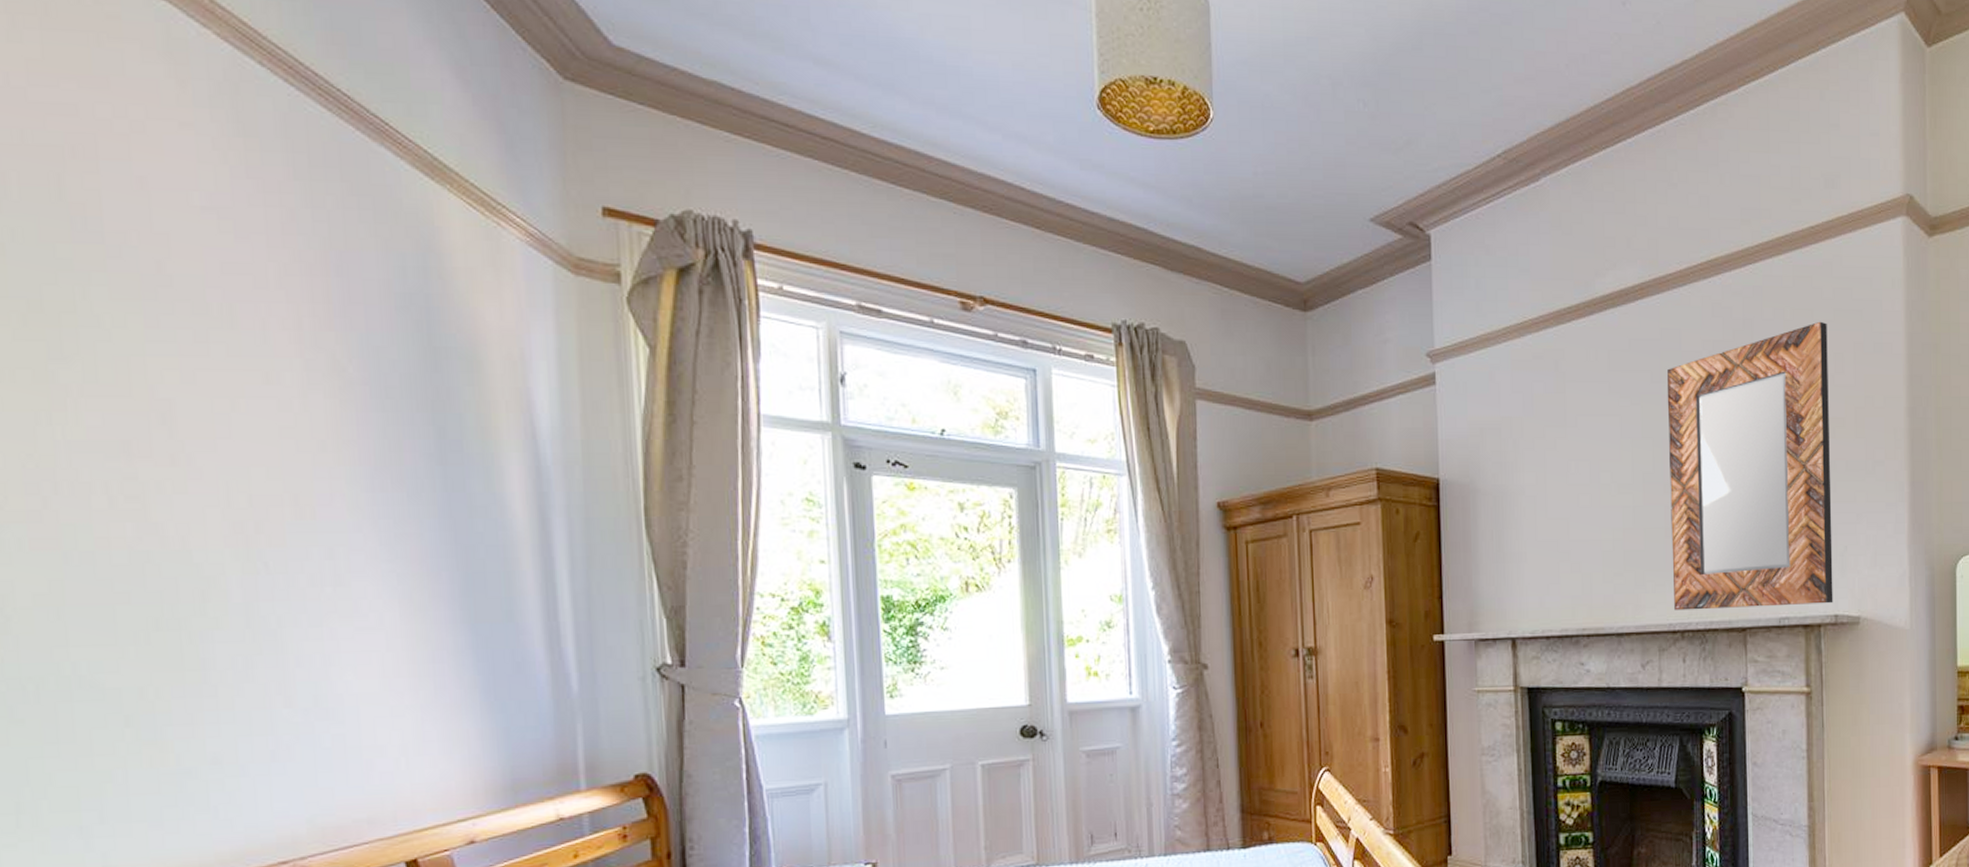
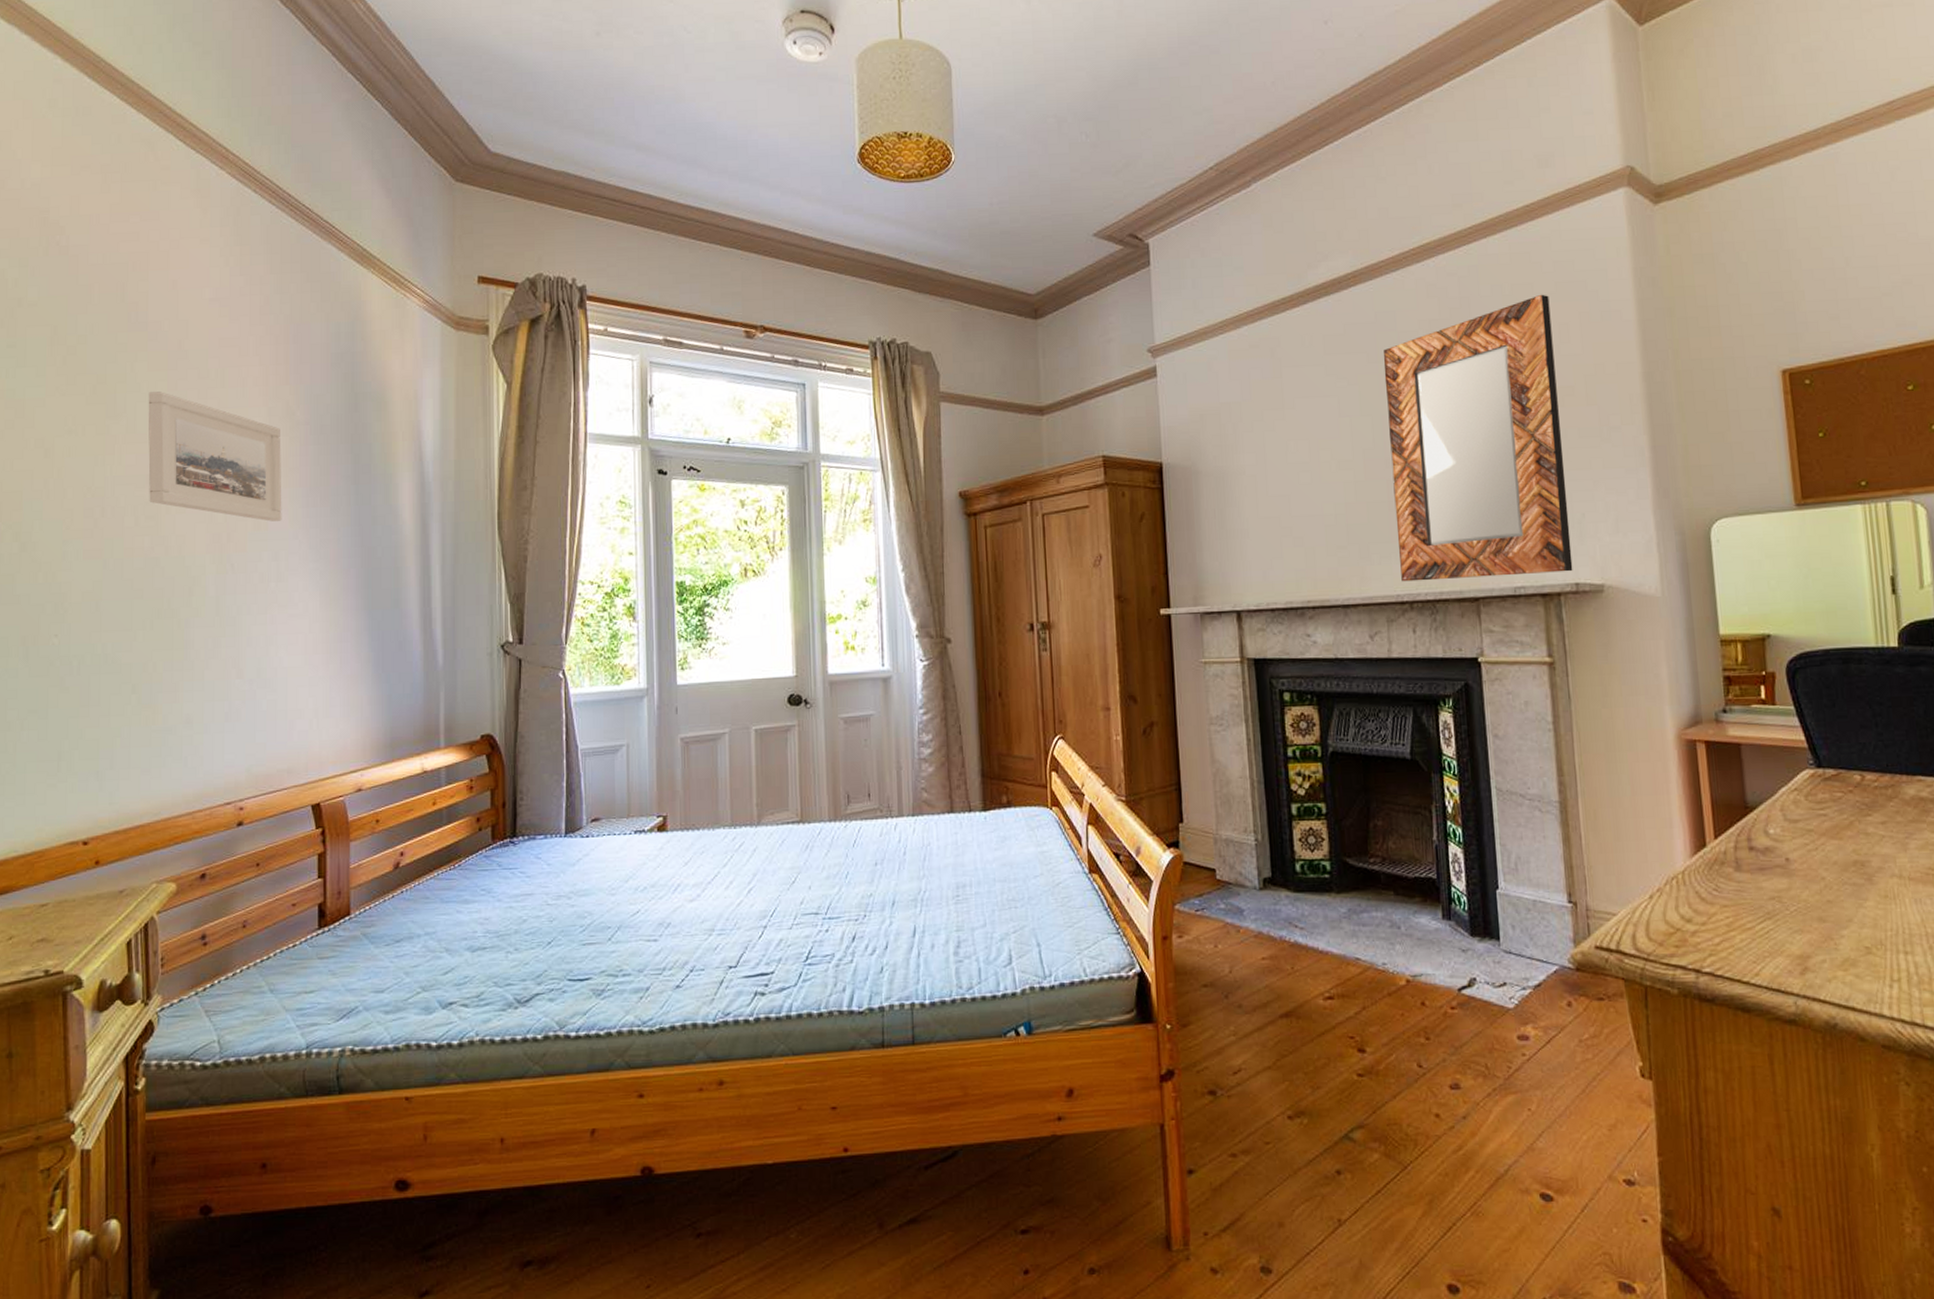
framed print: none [113,329,337,509] -> present [148,391,282,522]

